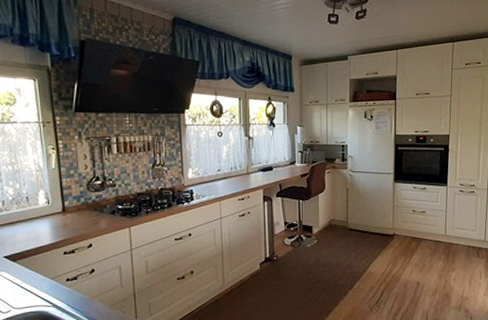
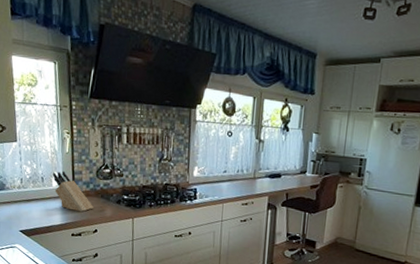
knife block: none [38,187,86,228] -> present [52,170,93,212]

